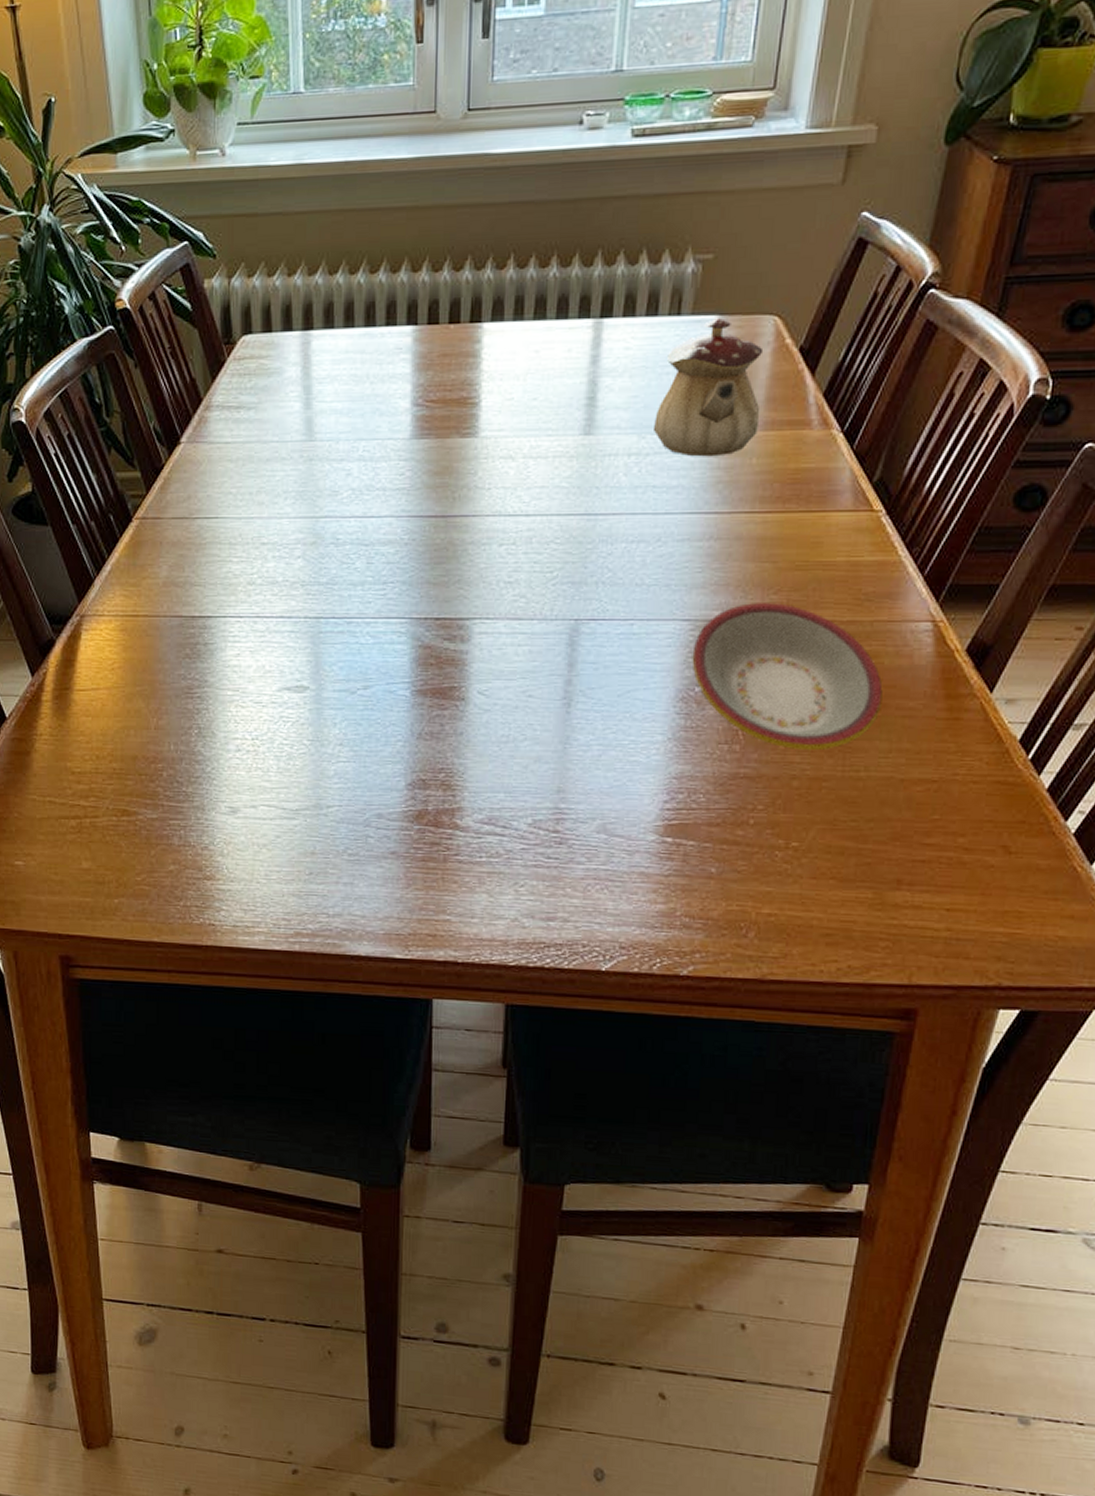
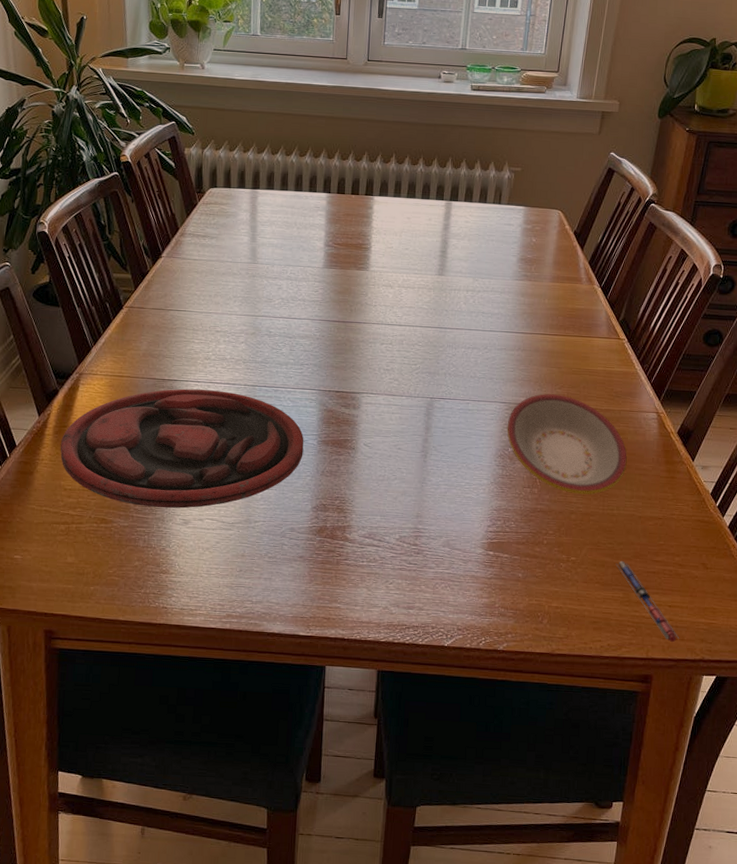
plate: none [62,626,392,793] -> present [60,388,304,508]
teapot: present [654,317,764,457] -> none [483,208,552,297]
pen: none [862,845,963,961] -> present [615,560,680,642]

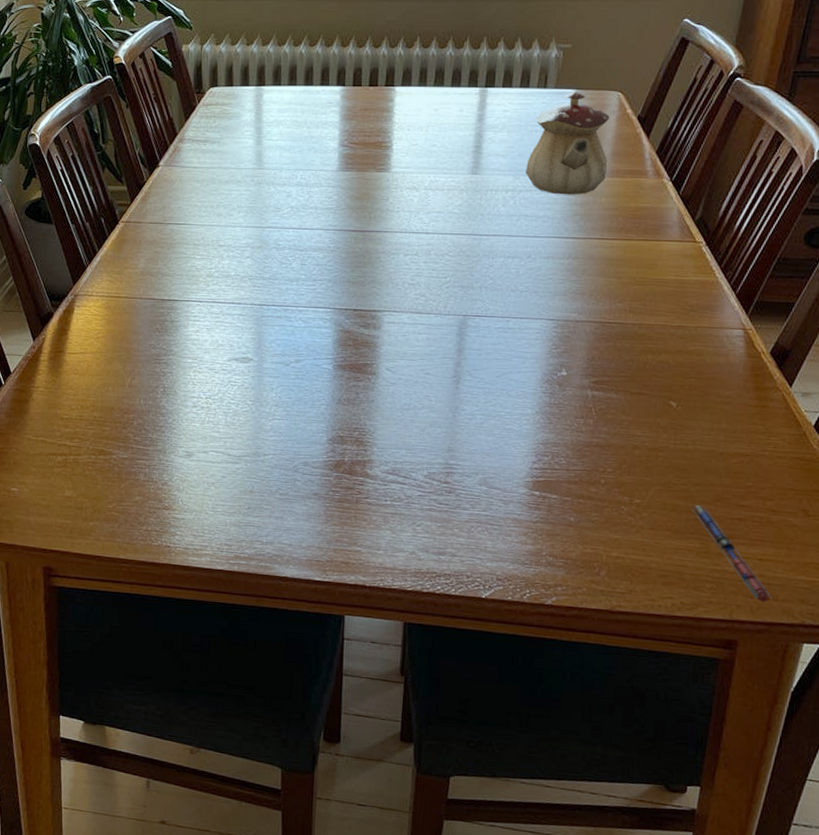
plate: present [60,388,304,508] -> none [55,309,318,440]
teapot: none [483,208,552,297] -> present [526,91,610,195]
plate: present [507,394,627,495] -> none [555,308,705,427]

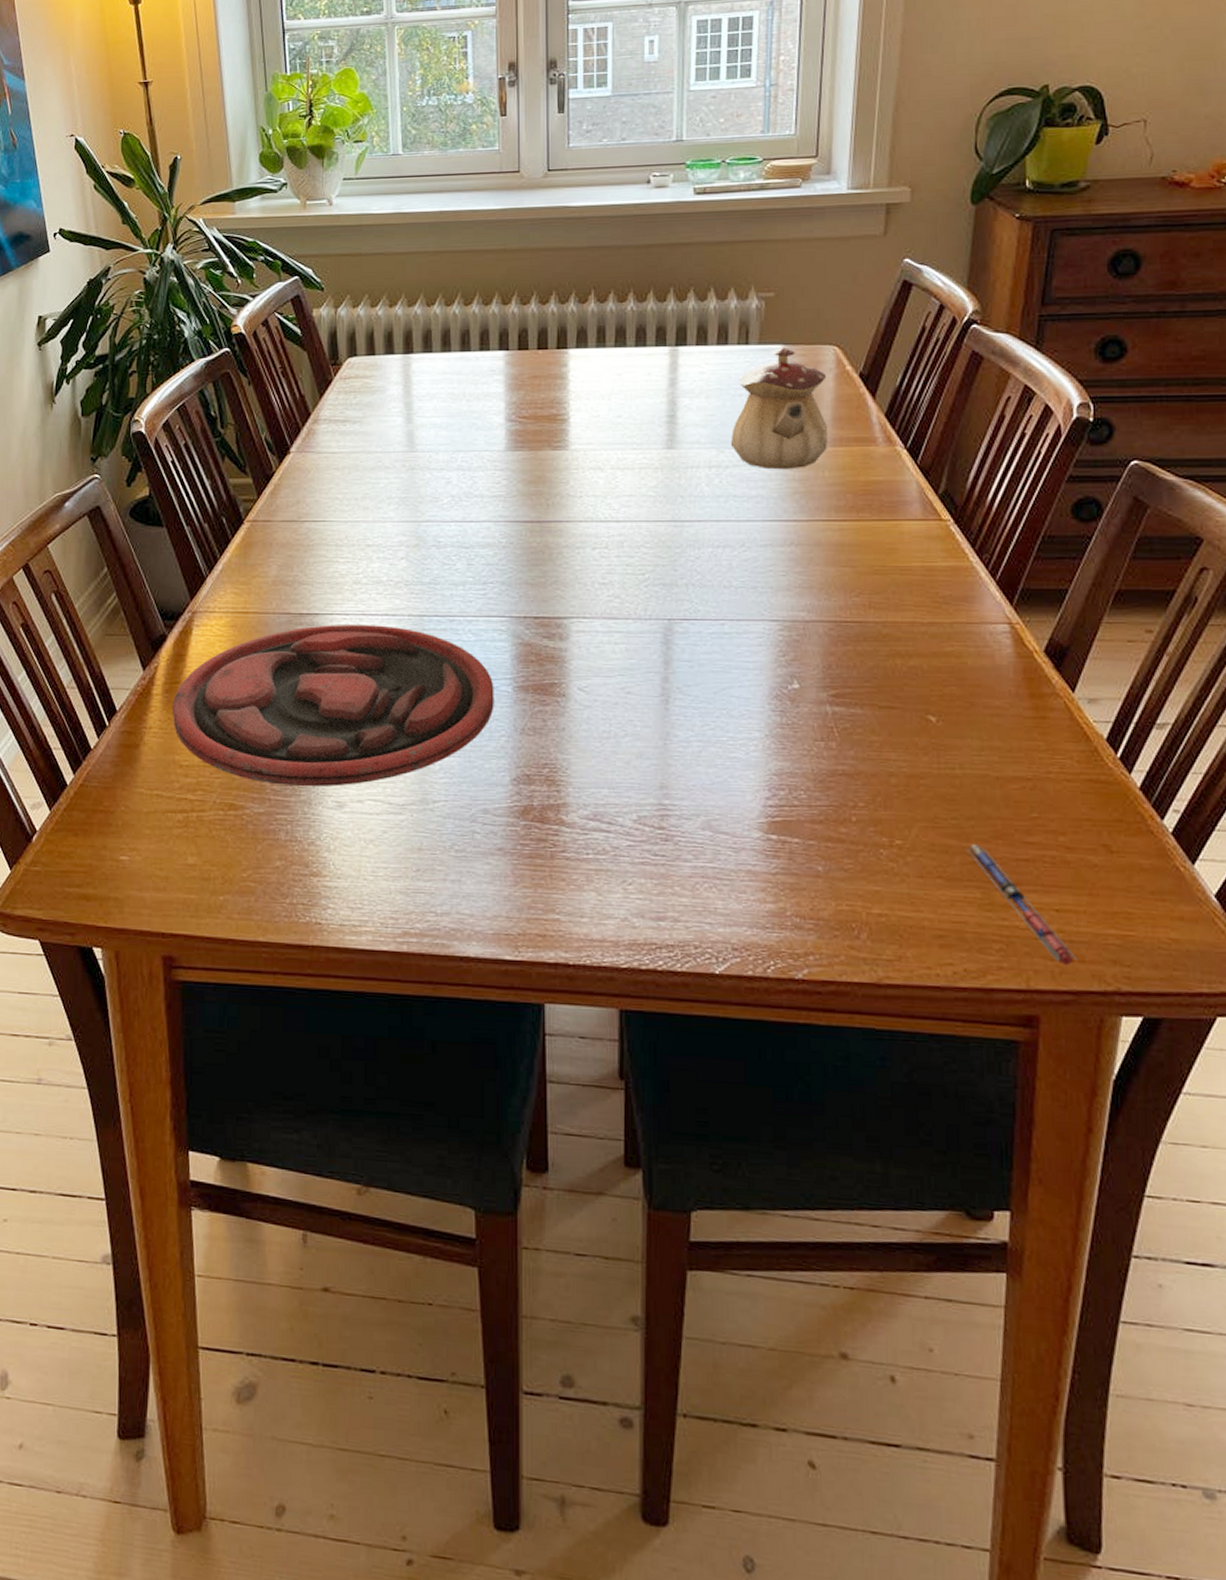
plate: none [55,309,318,440] -> present [172,623,494,787]

